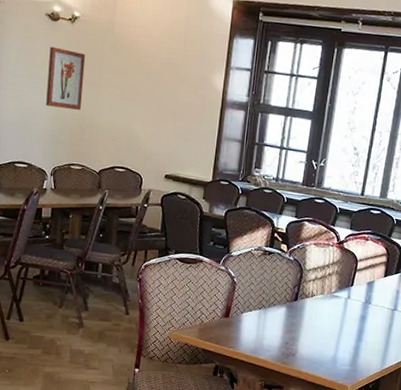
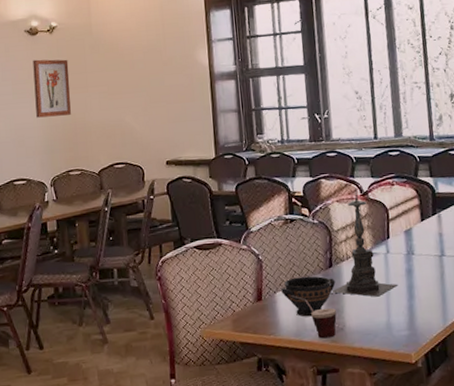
bowl: none [248,303,297,339] -> present [281,276,336,317]
cup: none [255,318,292,360] -> present [291,295,337,339]
candle holder: none [292,235,350,334] -> present [331,188,397,297]

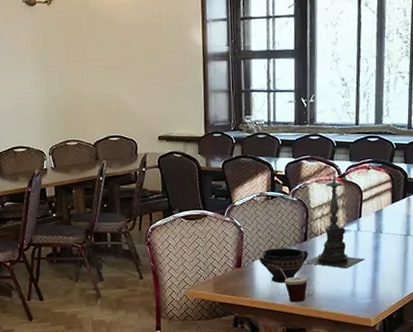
wall art: present [33,59,71,118] -> none [31,31,68,89]

